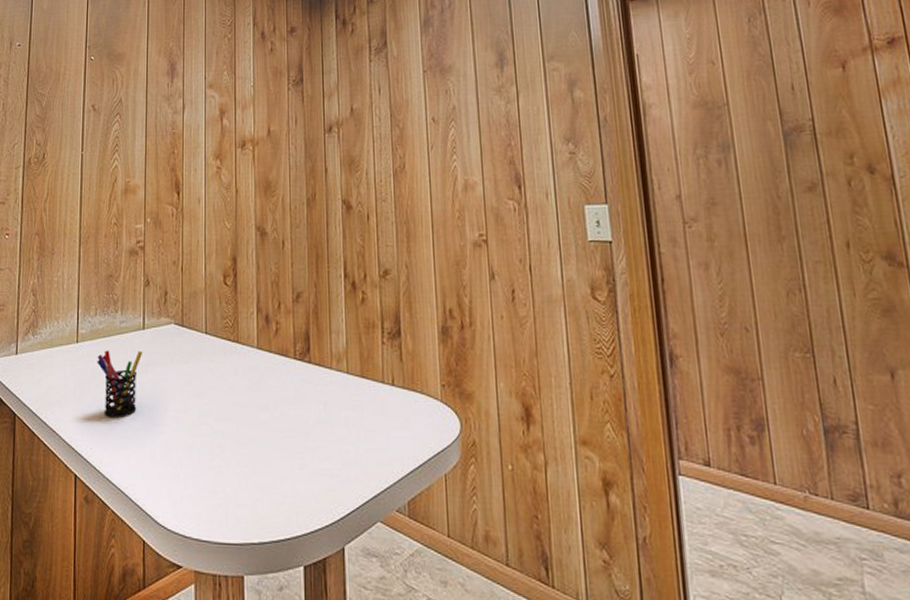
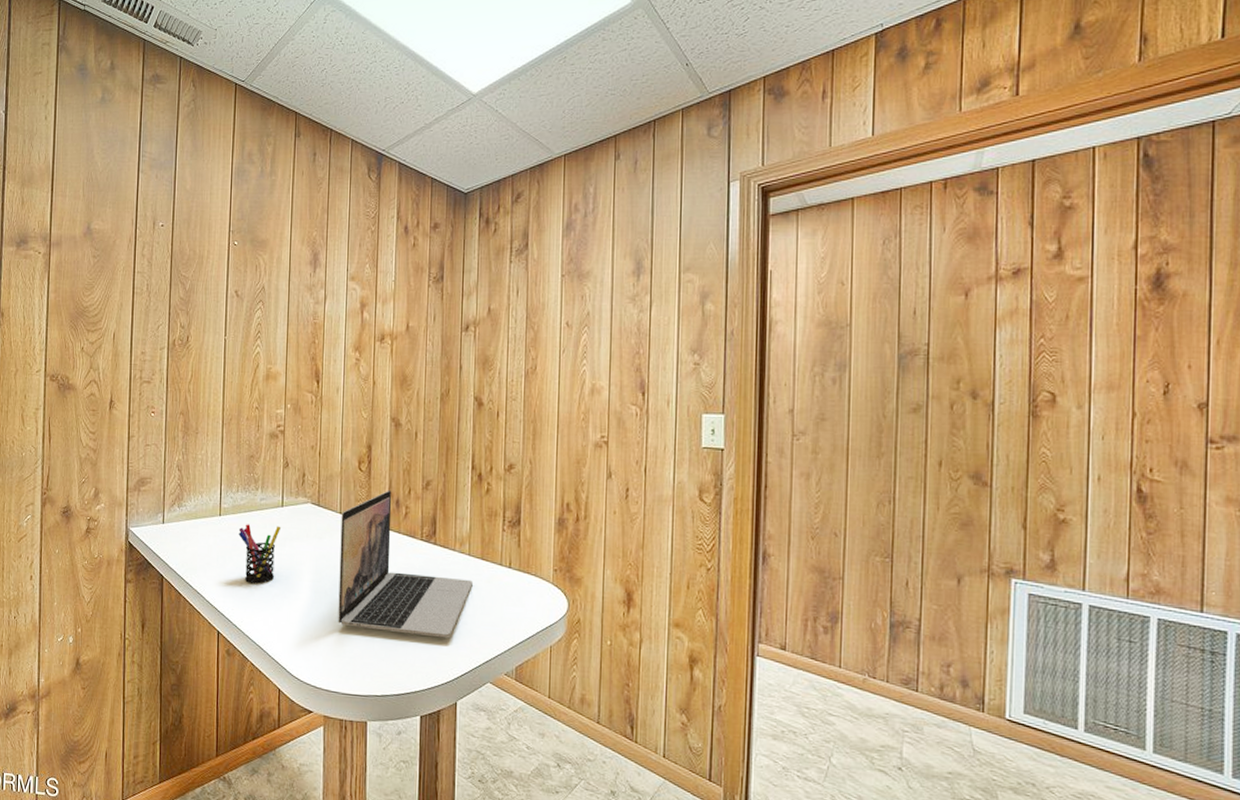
laptop: none [207,304,354,471] -> present [338,490,473,638]

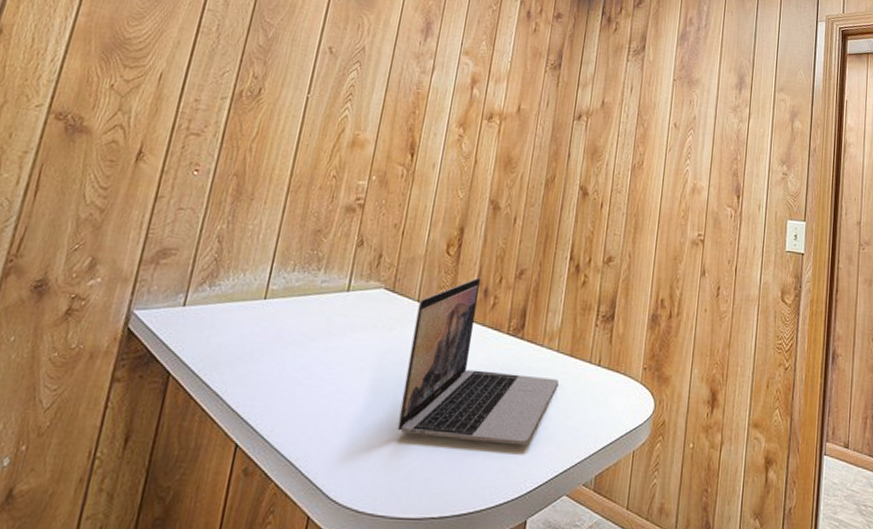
pen holder: present [238,524,282,584] -> none [284,310,343,383]

